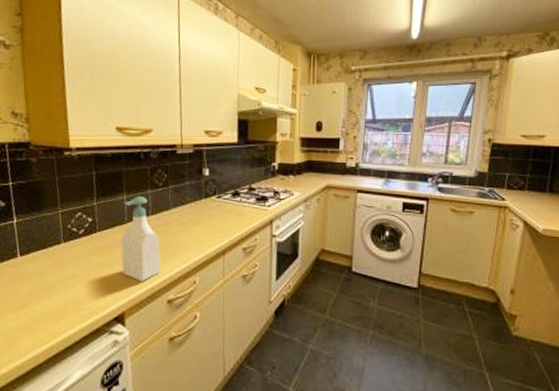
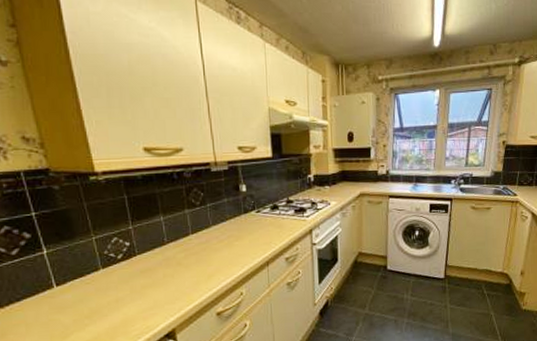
soap bottle: present [121,196,161,282] -> none [161,217,207,299]

